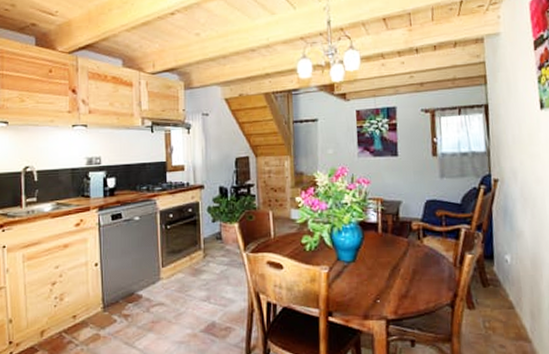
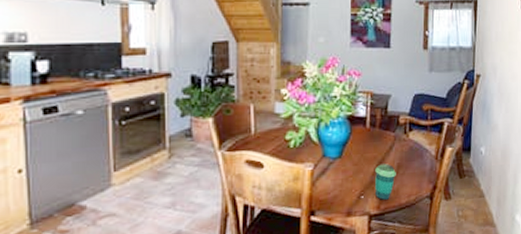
cup: none [390,269,412,305] -> present [375,163,396,200]

